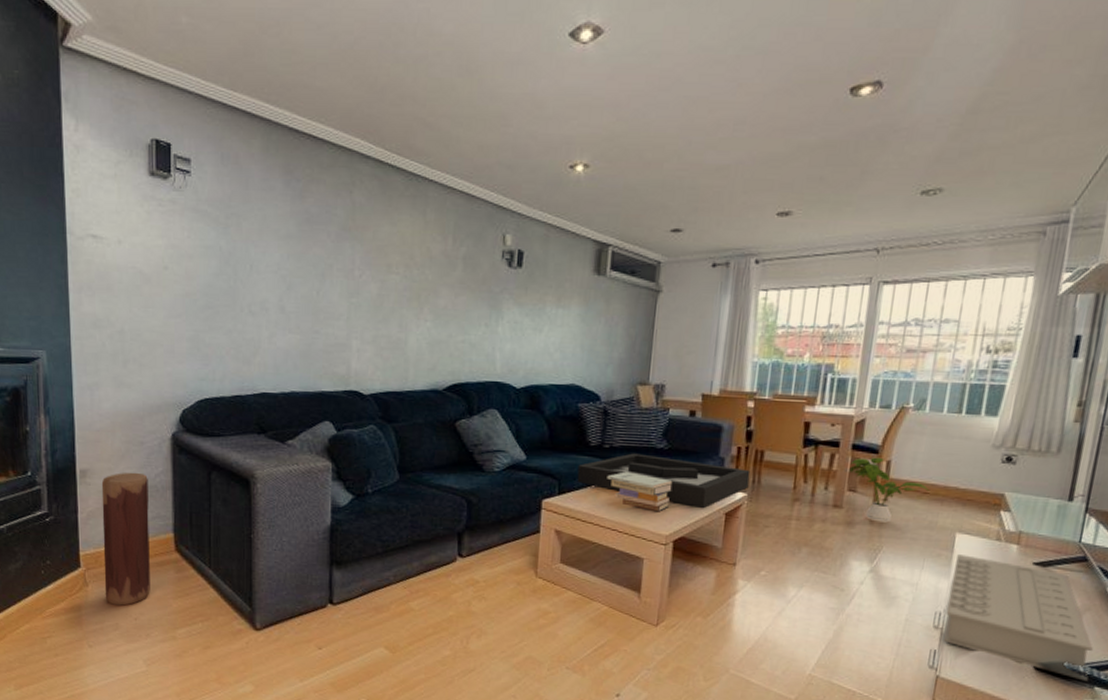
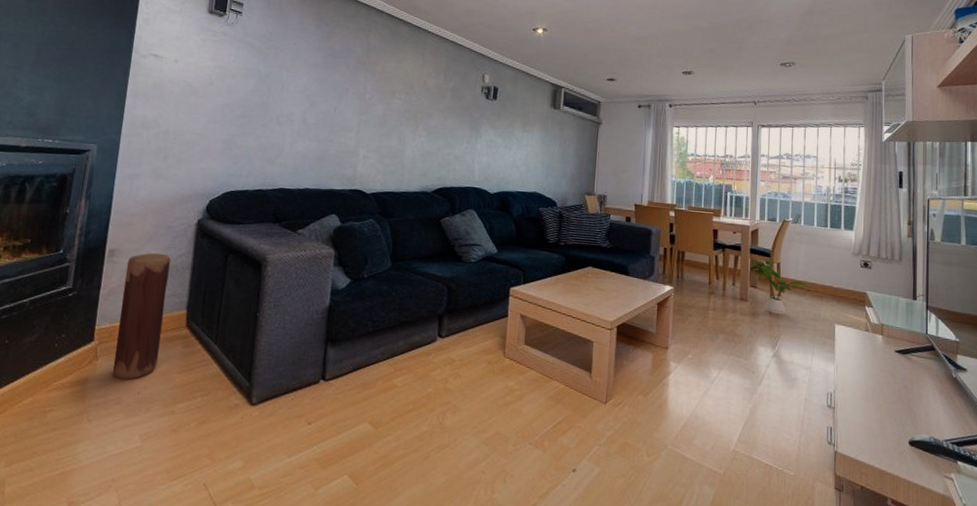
decorative tray: present [577,453,751,509] -> none [538,250,675,299]
books: present [607,471,673,512] -> none [562,265,615,301]
decorative box: present [943,555,1093,681] -> none [835,343,953,456]

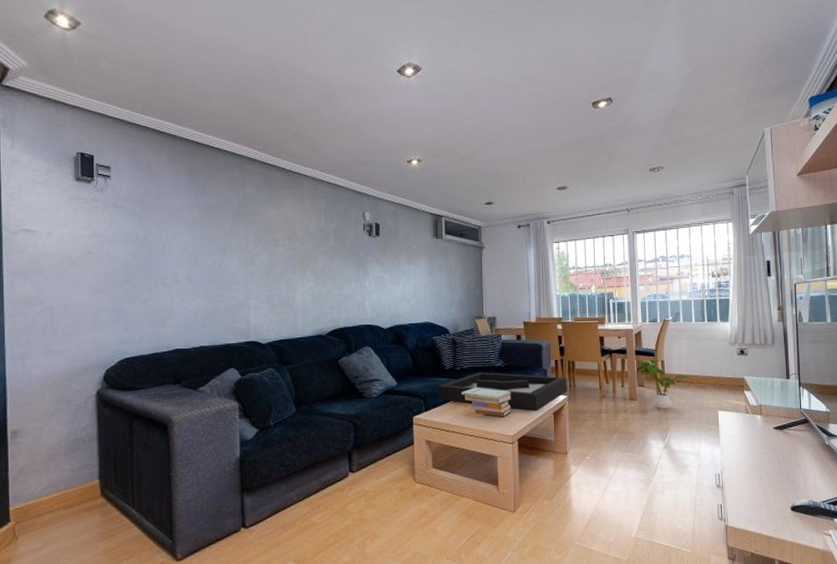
decorative log: present [112,252,171,380] -> none [31,428,78,554]
decorative tray: none [538,250,675,299] -> present [438,372,567,412]
books: none [562,265,615,301] -> present [461,387,511,418]

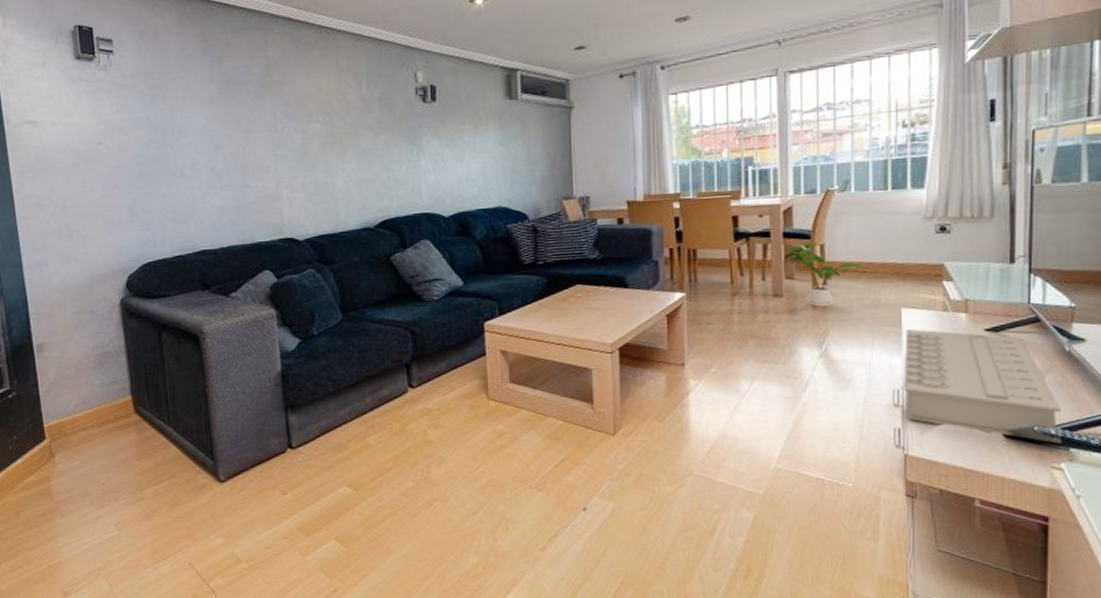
decorative tray: present [438,372,567,412] -> none [515,266,686,314]
books: present [461,387,511,418] -> none [545,285,611,322]
decorative box: none [721,427,830,515] -> present [904,329,1063,444]

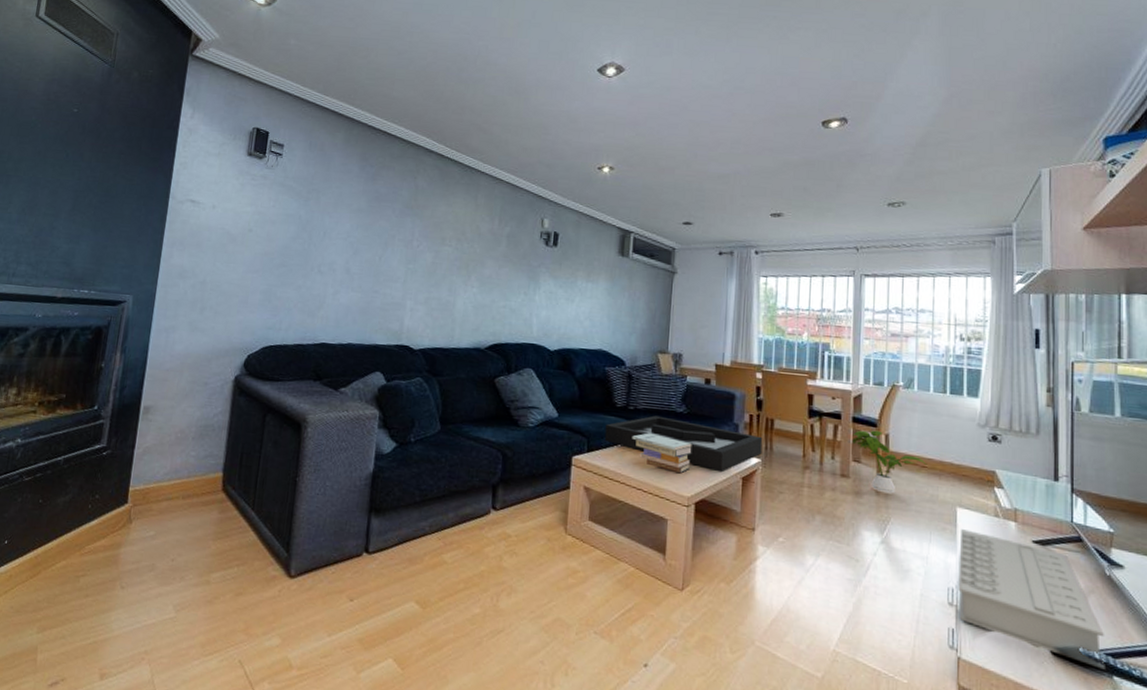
decorative tray: none [515,266,686,314] -> present [604,415,763,473]
books: none [545,285,611,322] -> present [632,432,692,474]

